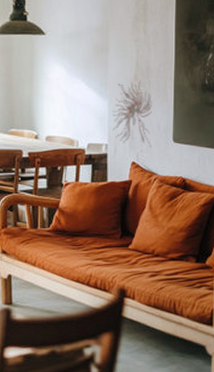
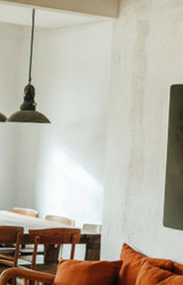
wall sculpture: present [112,79,152,148] -> none [107,166,145,230]

